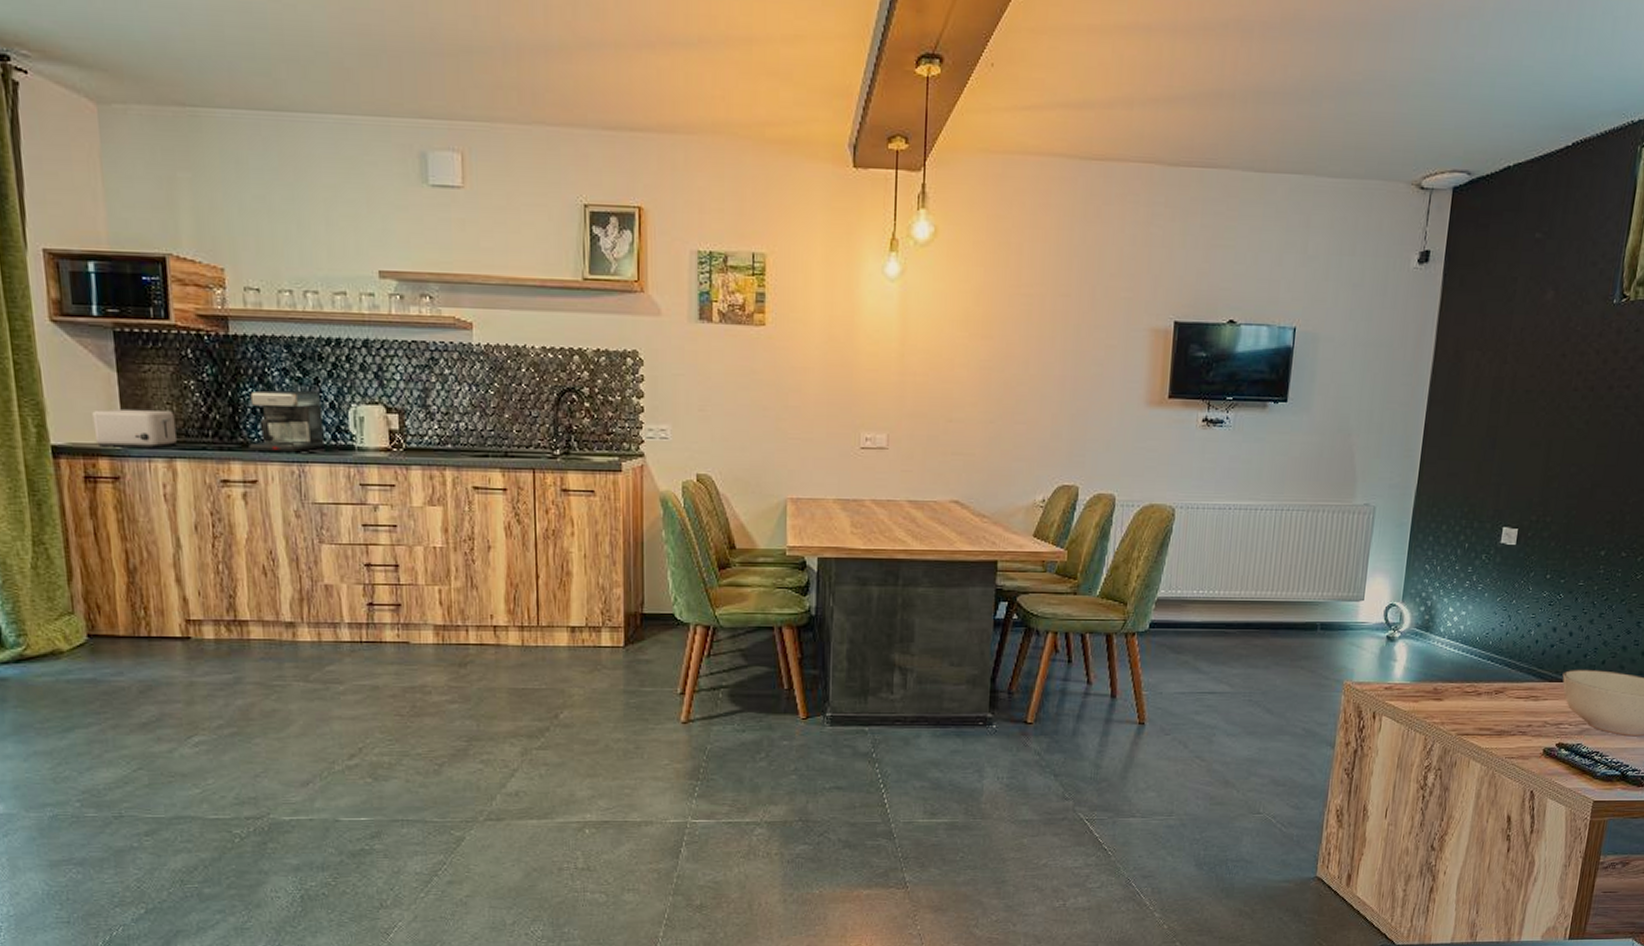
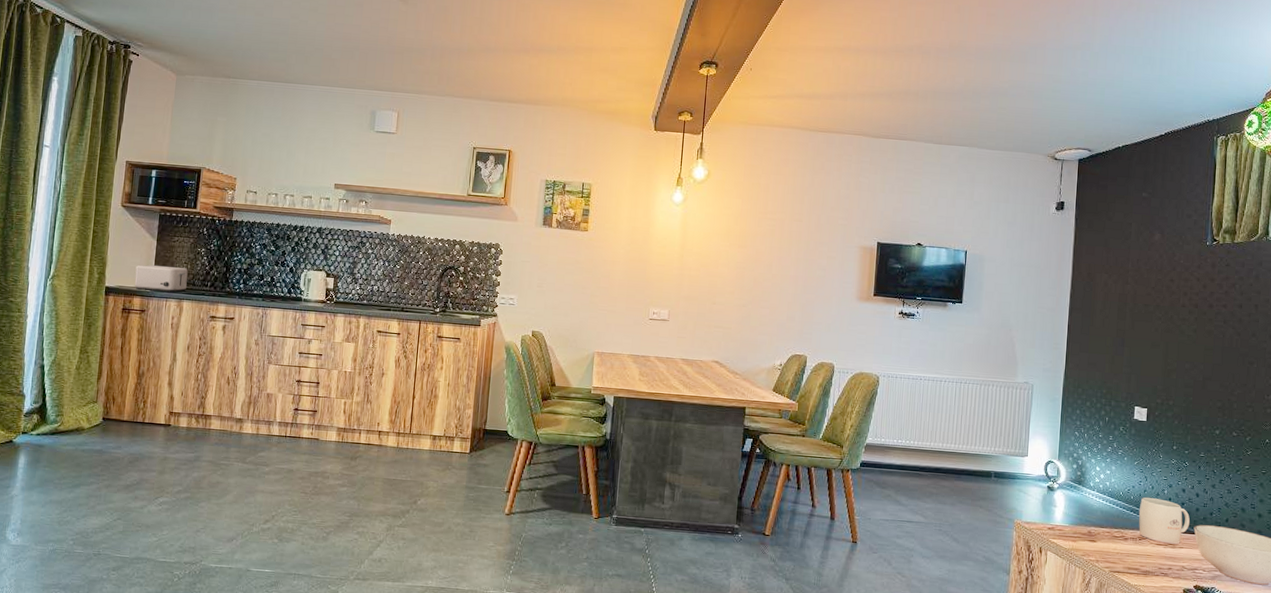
coffee maker: present [248,389,325,453] -> none [232,257,285,301]
mug: none [1495,640,1559,696] -> present [1138,497,1190,545]

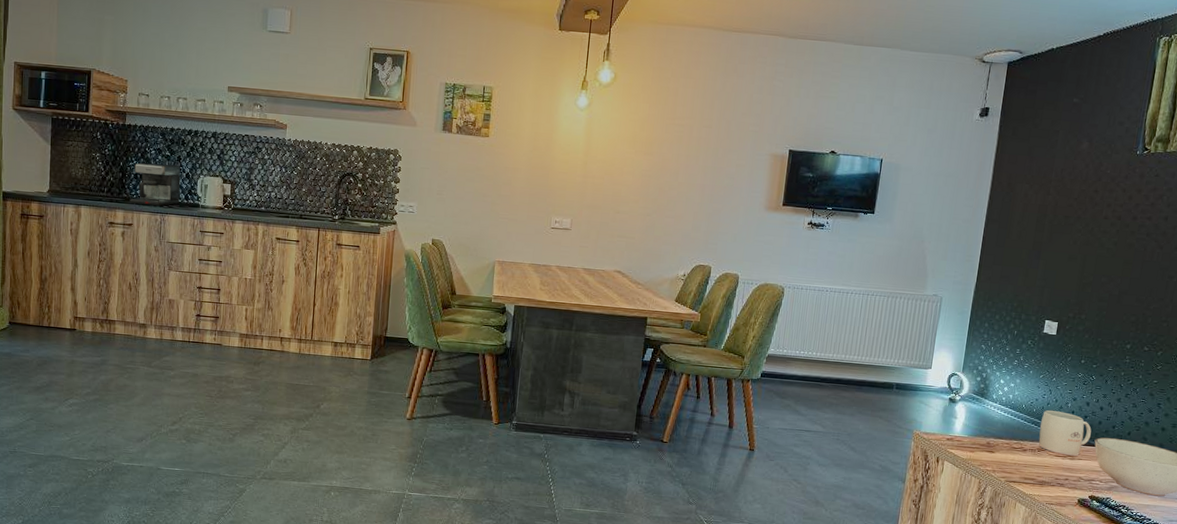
toaster: present [134,264,188,293] -> none [31,169,84,199]
coffee maker: none [232,257,285,301] -> present [129,162,181,207]

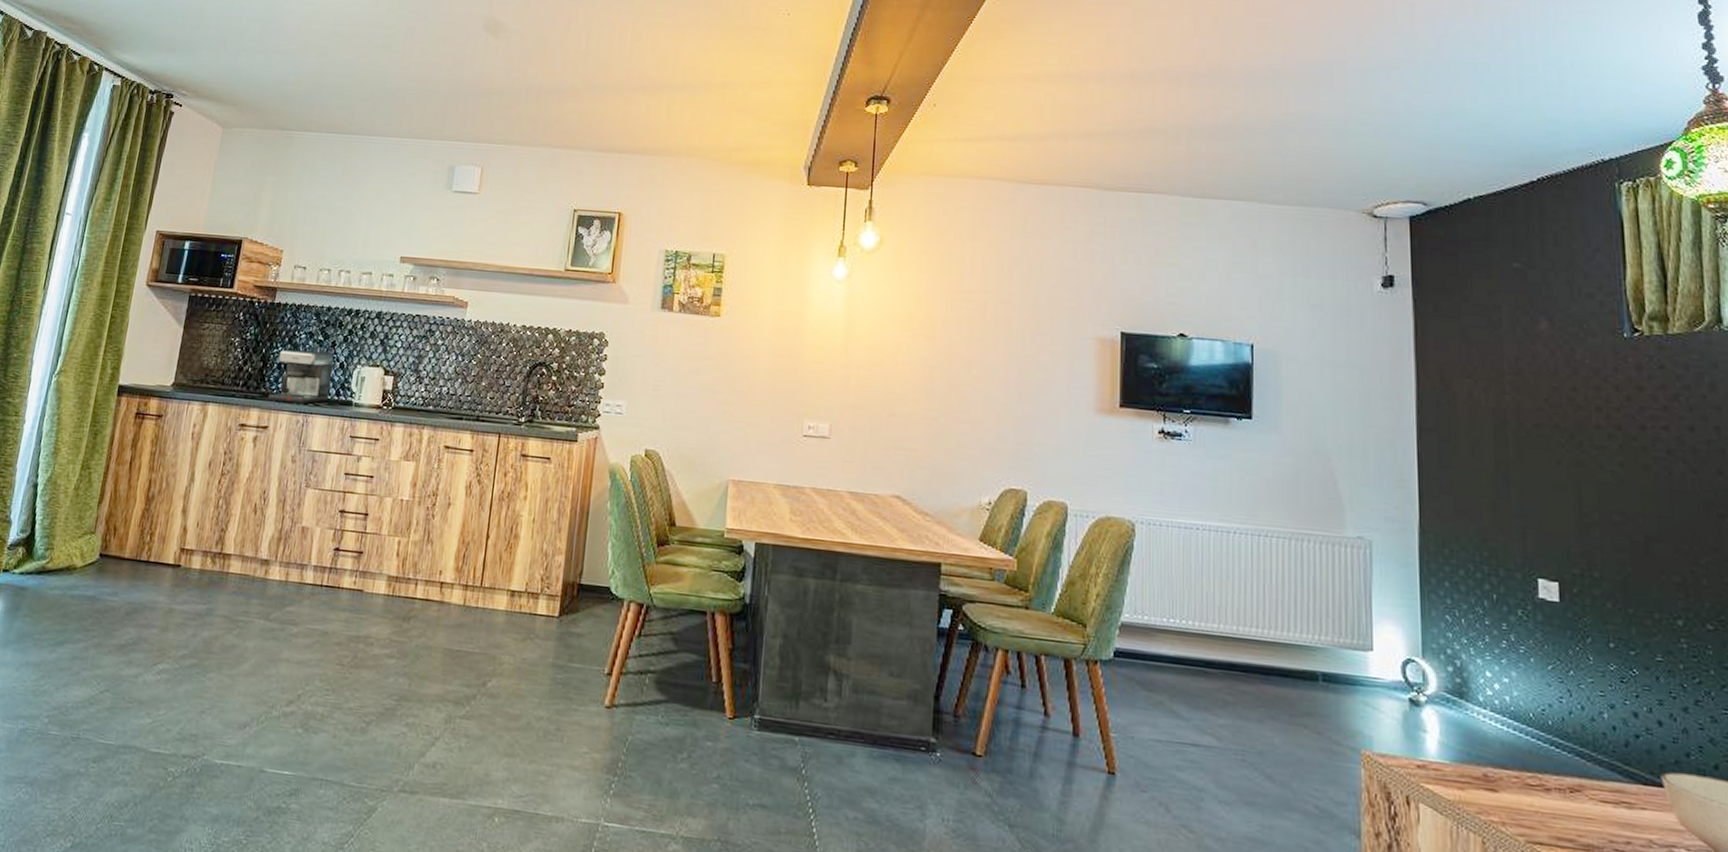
mug: present [1038,410,1092,456] -> none [1563,722,1652,804]

